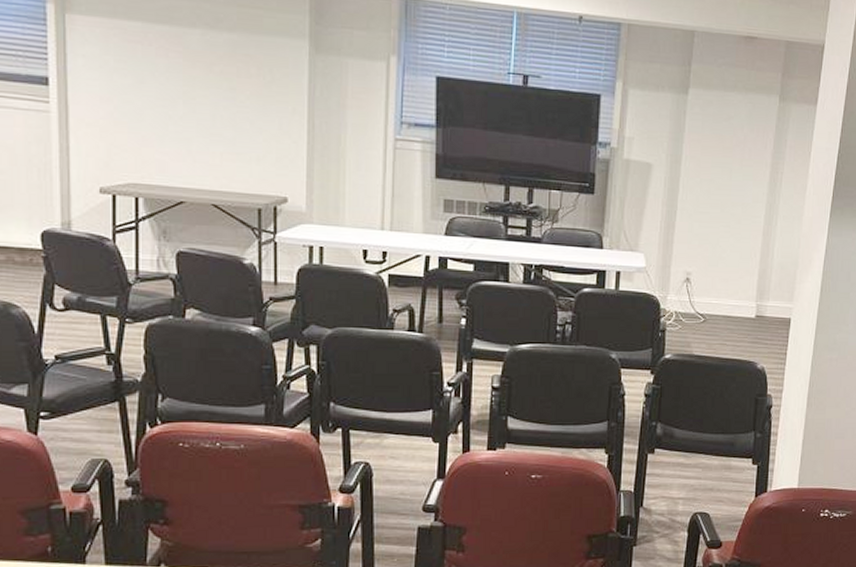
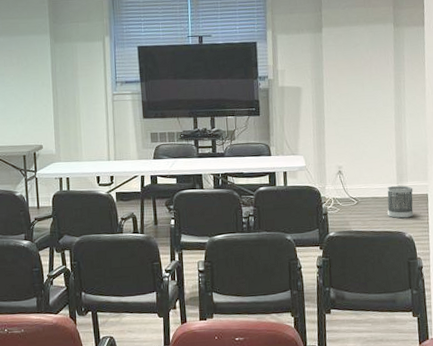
wastebasket: none [738,305,774,345] -> present [386,186,414,219]

